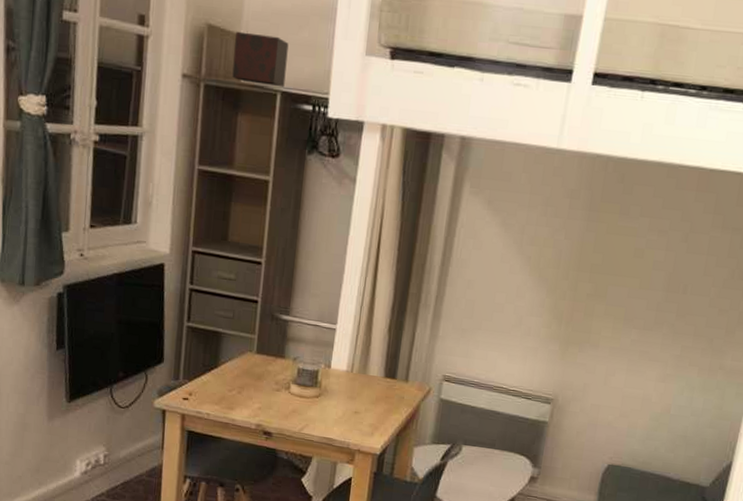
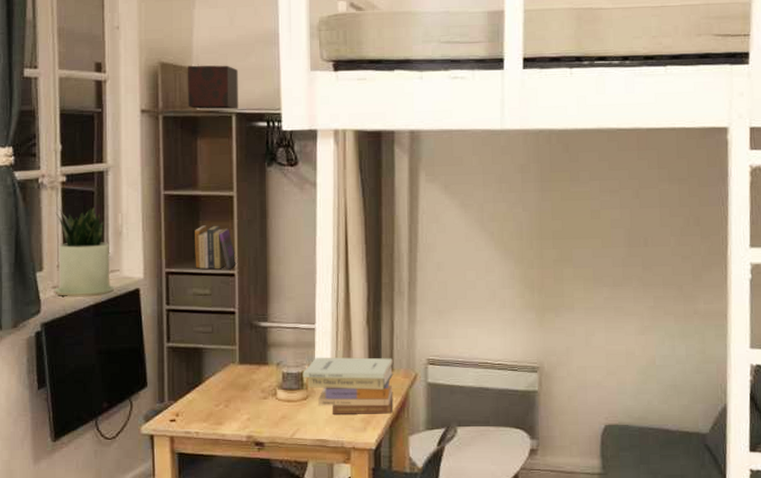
planter: none [79,169,141,266] -> present [54,207,116,297]
books: none [222,207,266,257] -> present [195,225,238,270]
books: none [317,357,410,424] -> present [302,357,394,415]

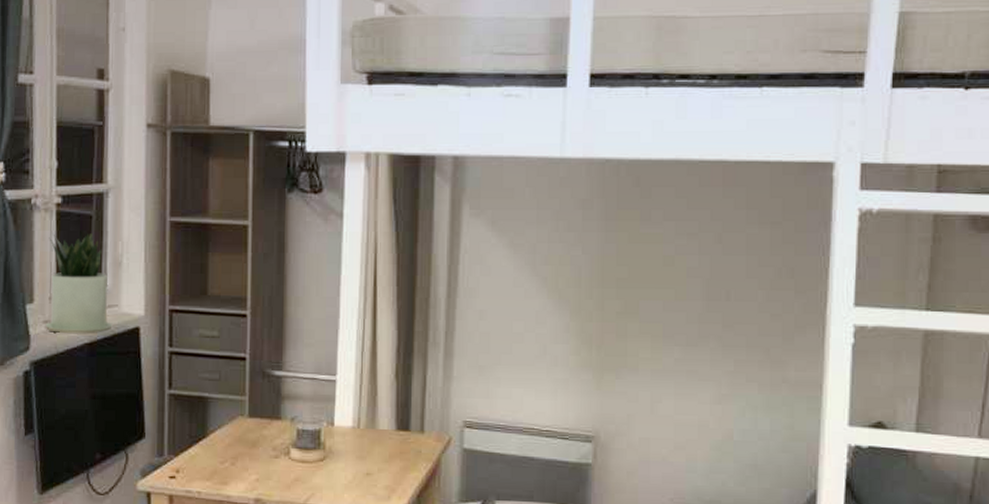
decorative box: present [188,65,238,110] -> none [200,74,258,126]
books: present [195,225,238,270] -> none [202,258,251,309]
books: present [302,357,394,415] -> none [320,413,425,482]

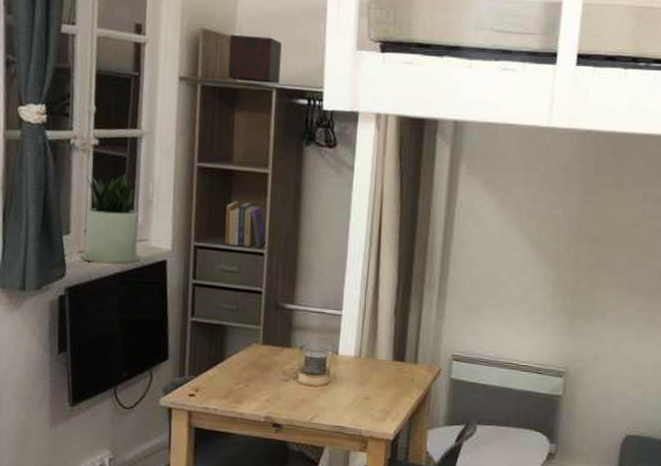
decorative box: none [200,74,258,126] -> present [228,34,282,84]
books: none [202,258,251,309] -> present [224,201,268,248]

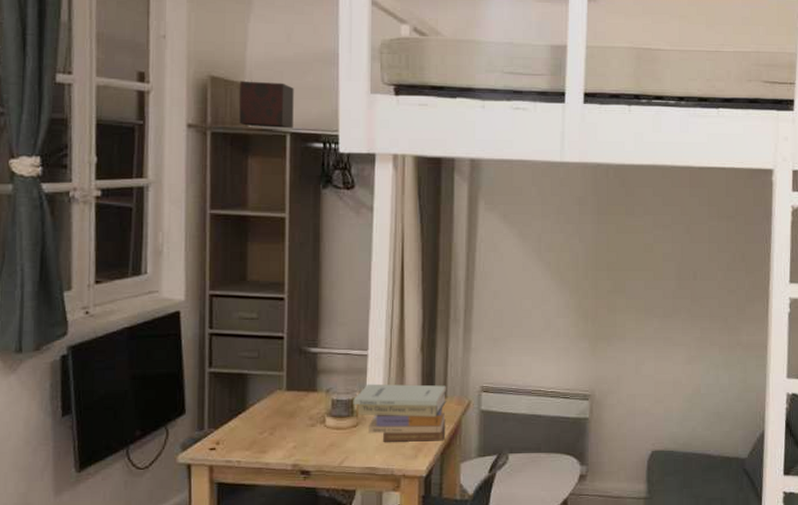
planter: present [80,172,143,265] -> none [83,224,154,319]
books: present [224,201,268,248] -> none [242,247,288,293]
books: none [325,343,418,407] -> present [353,383,447,442]

